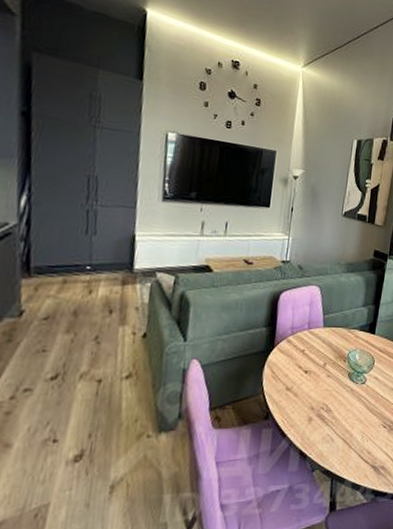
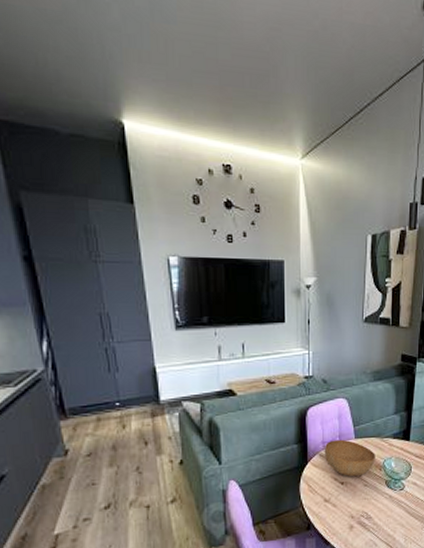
bowl: none [292,326,341,365] -> present [325,439,375,476]

